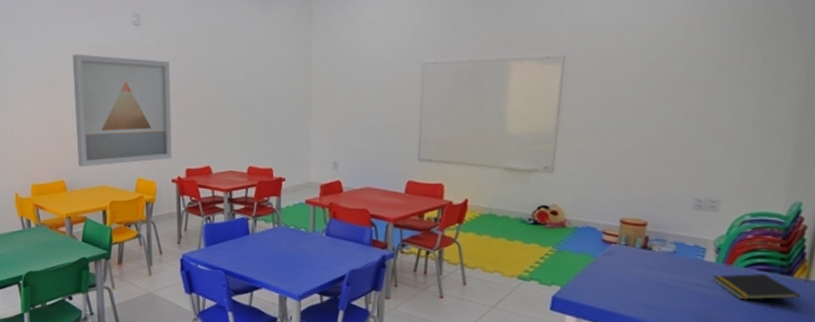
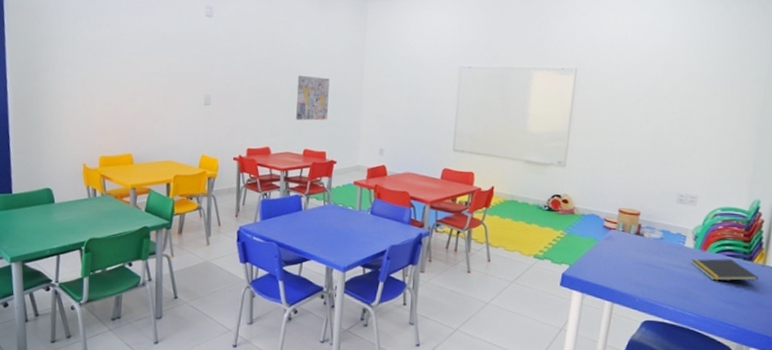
wall art: present [72,54,172,167] -> none [145,38,238,143]
wall art: none [237,84,273,134] -> present [296,75,330,121]

